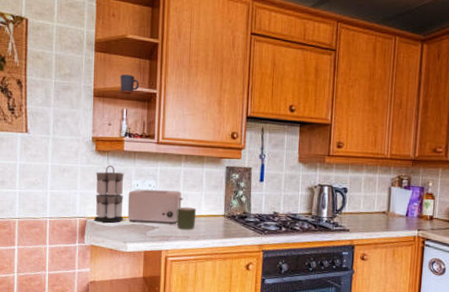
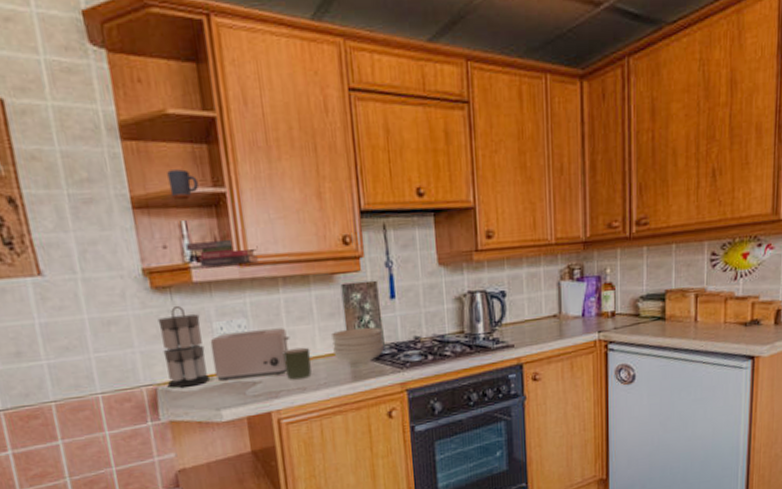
books: none [123,124,172,144] -> present [185,240,258,268]
bowl: none [213,199,251,226] -> present [332,327,385,365]

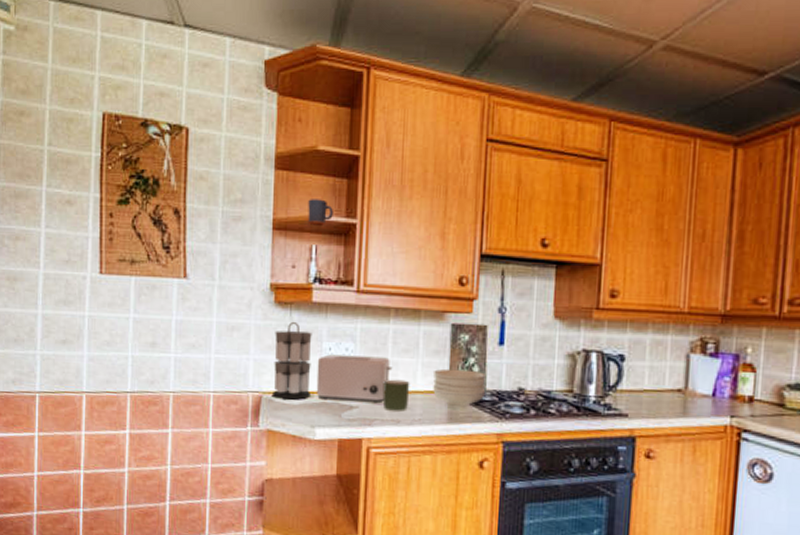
books: present [185,240,258,268] -> none [312,266,377,293]

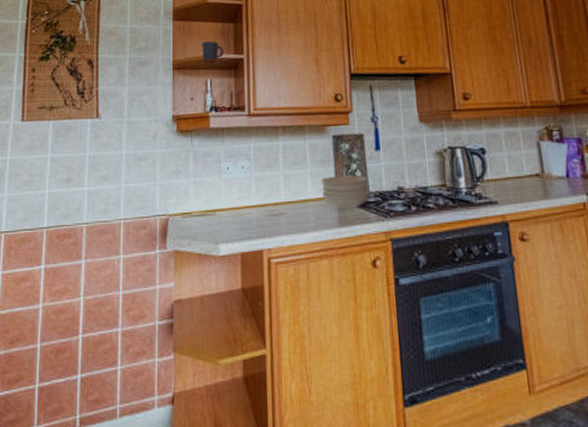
spice rack: present [271,321,312,400] -> none [177,146,214,220]
toaster: present [316,354,393,404] -> none [217,171,285,217]
mug: present [382,379,410,413] -> none [278,190,303,222]

